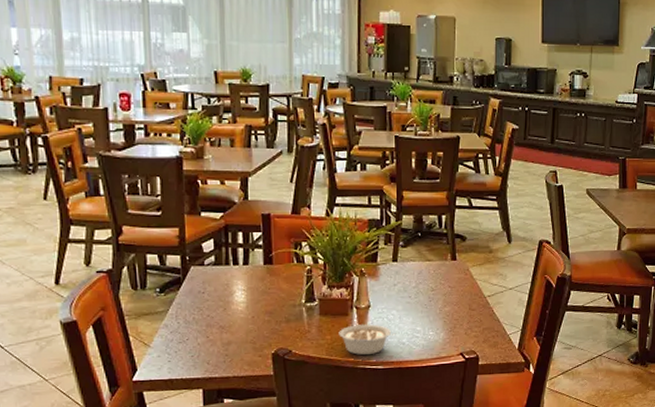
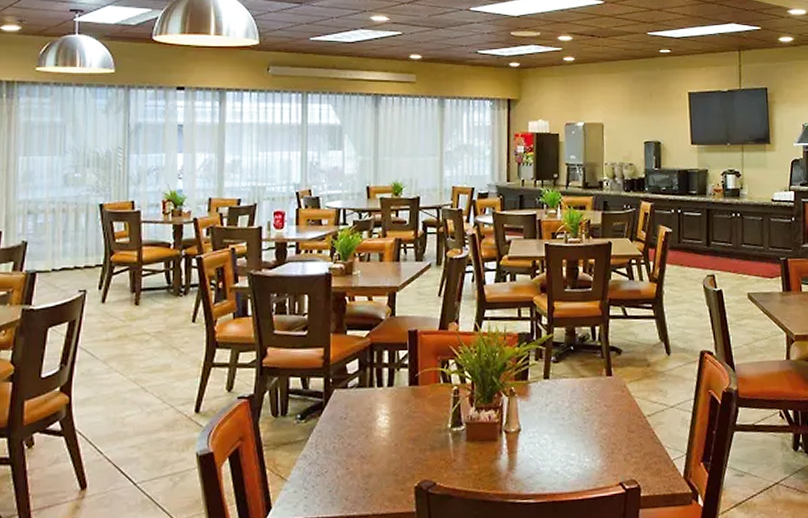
legume: present [339,324,396,356] -> none [487,450,549,487]

